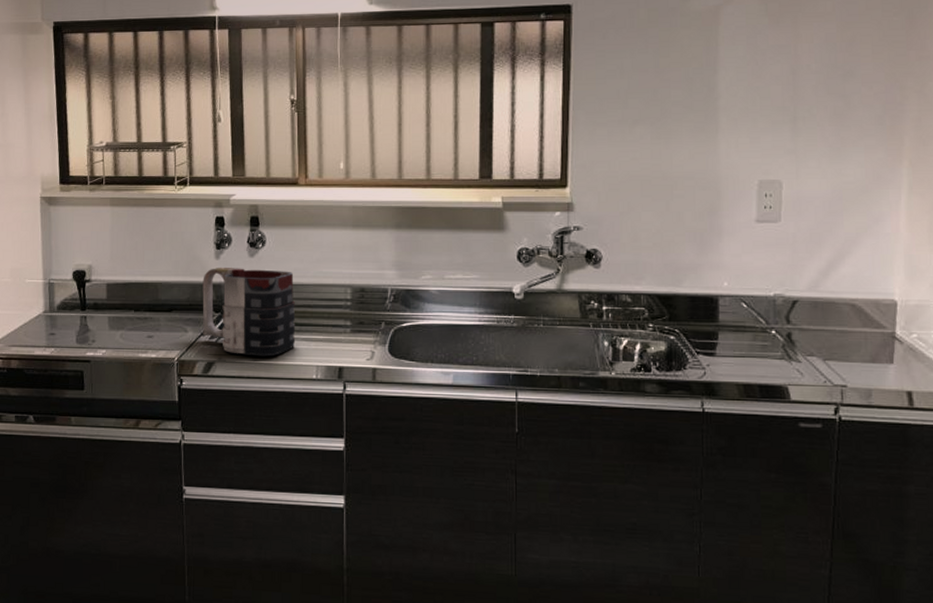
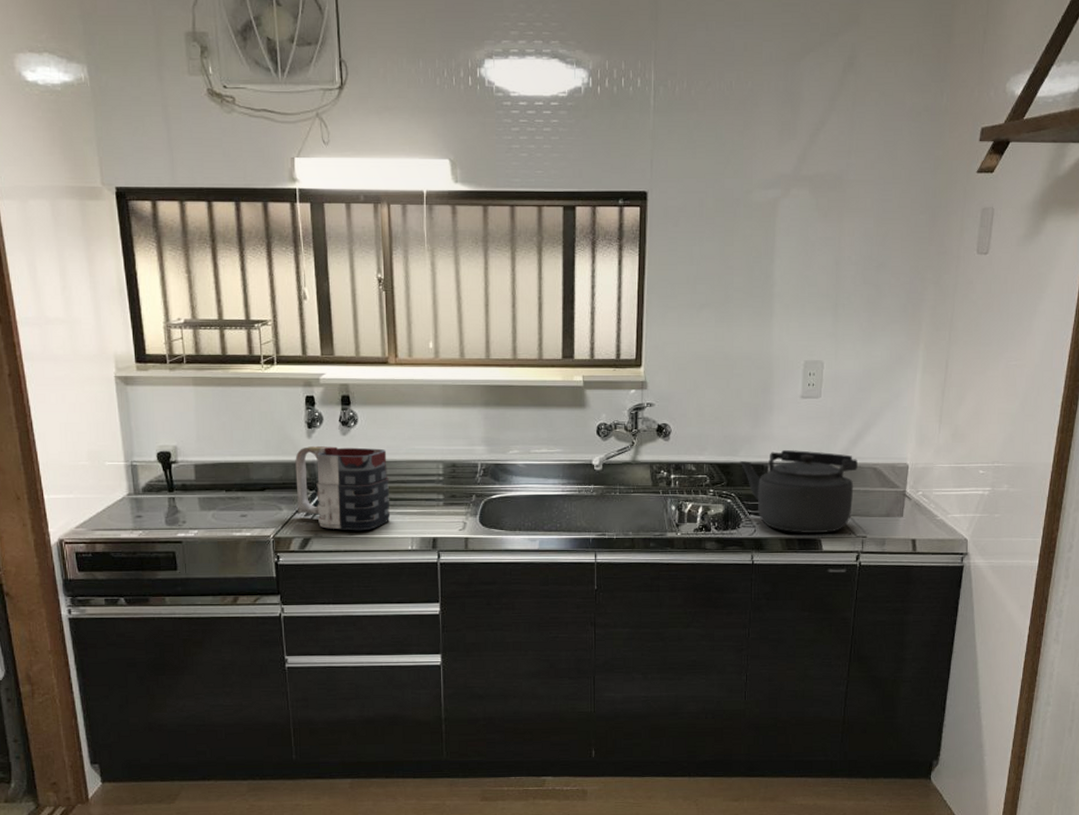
kettle: none [684,281,831,379] -> present [740,450,858,533]

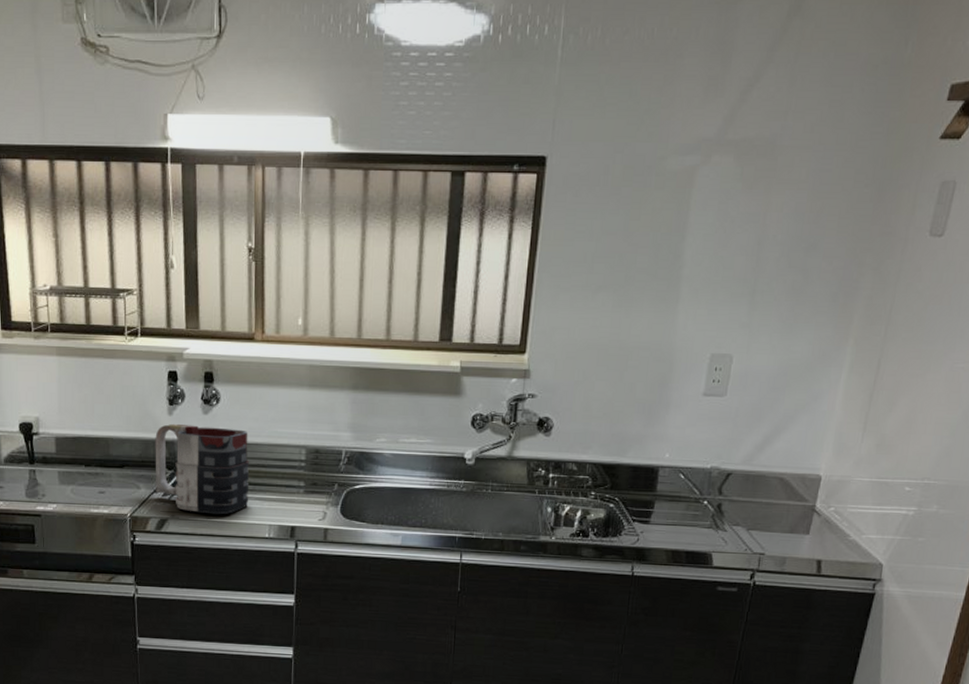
kettle: present [740,450,858,533] -> none [627,453,762,547]

